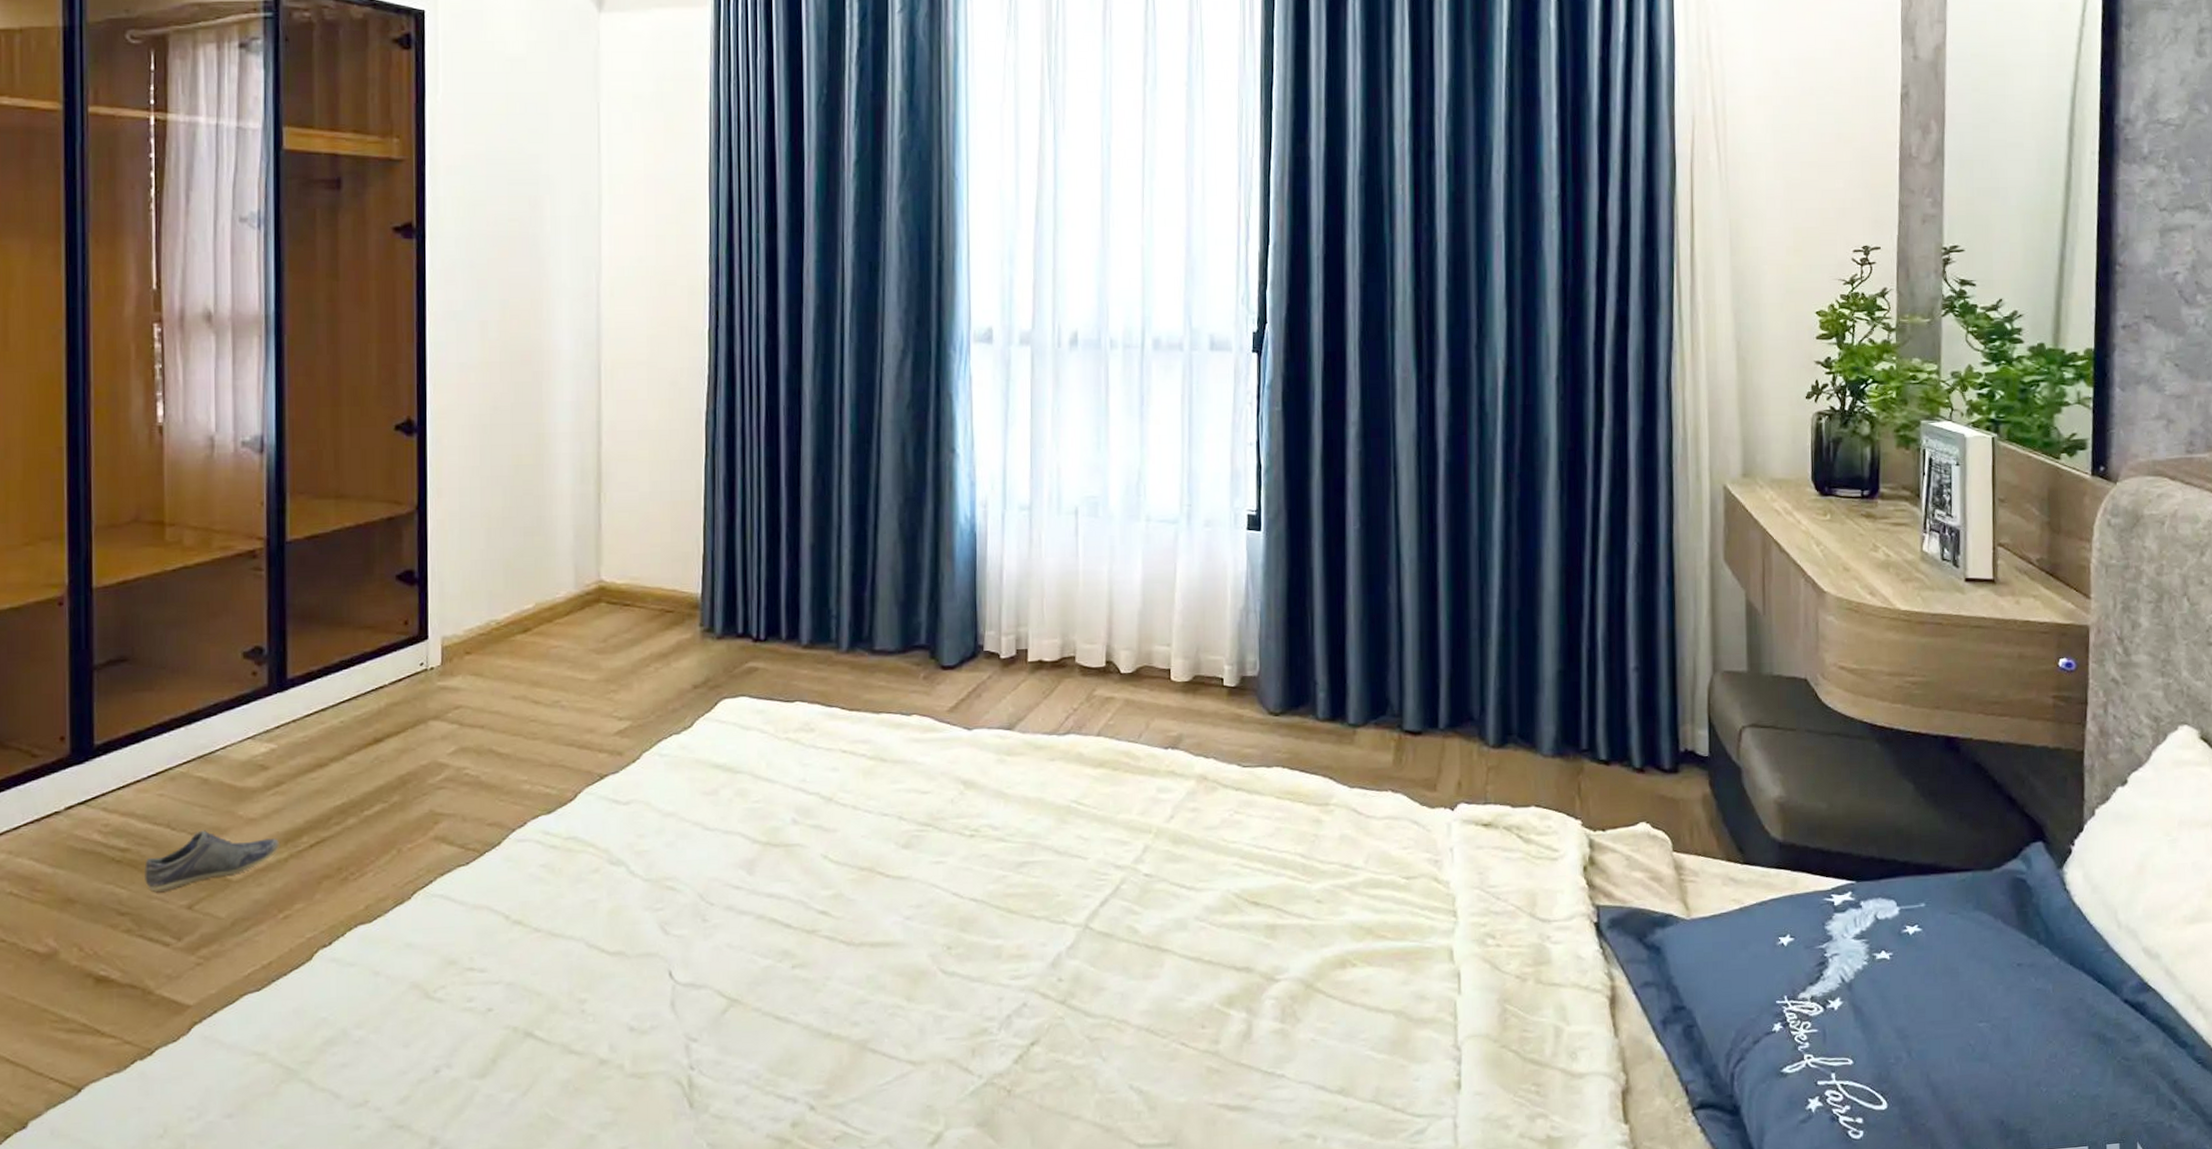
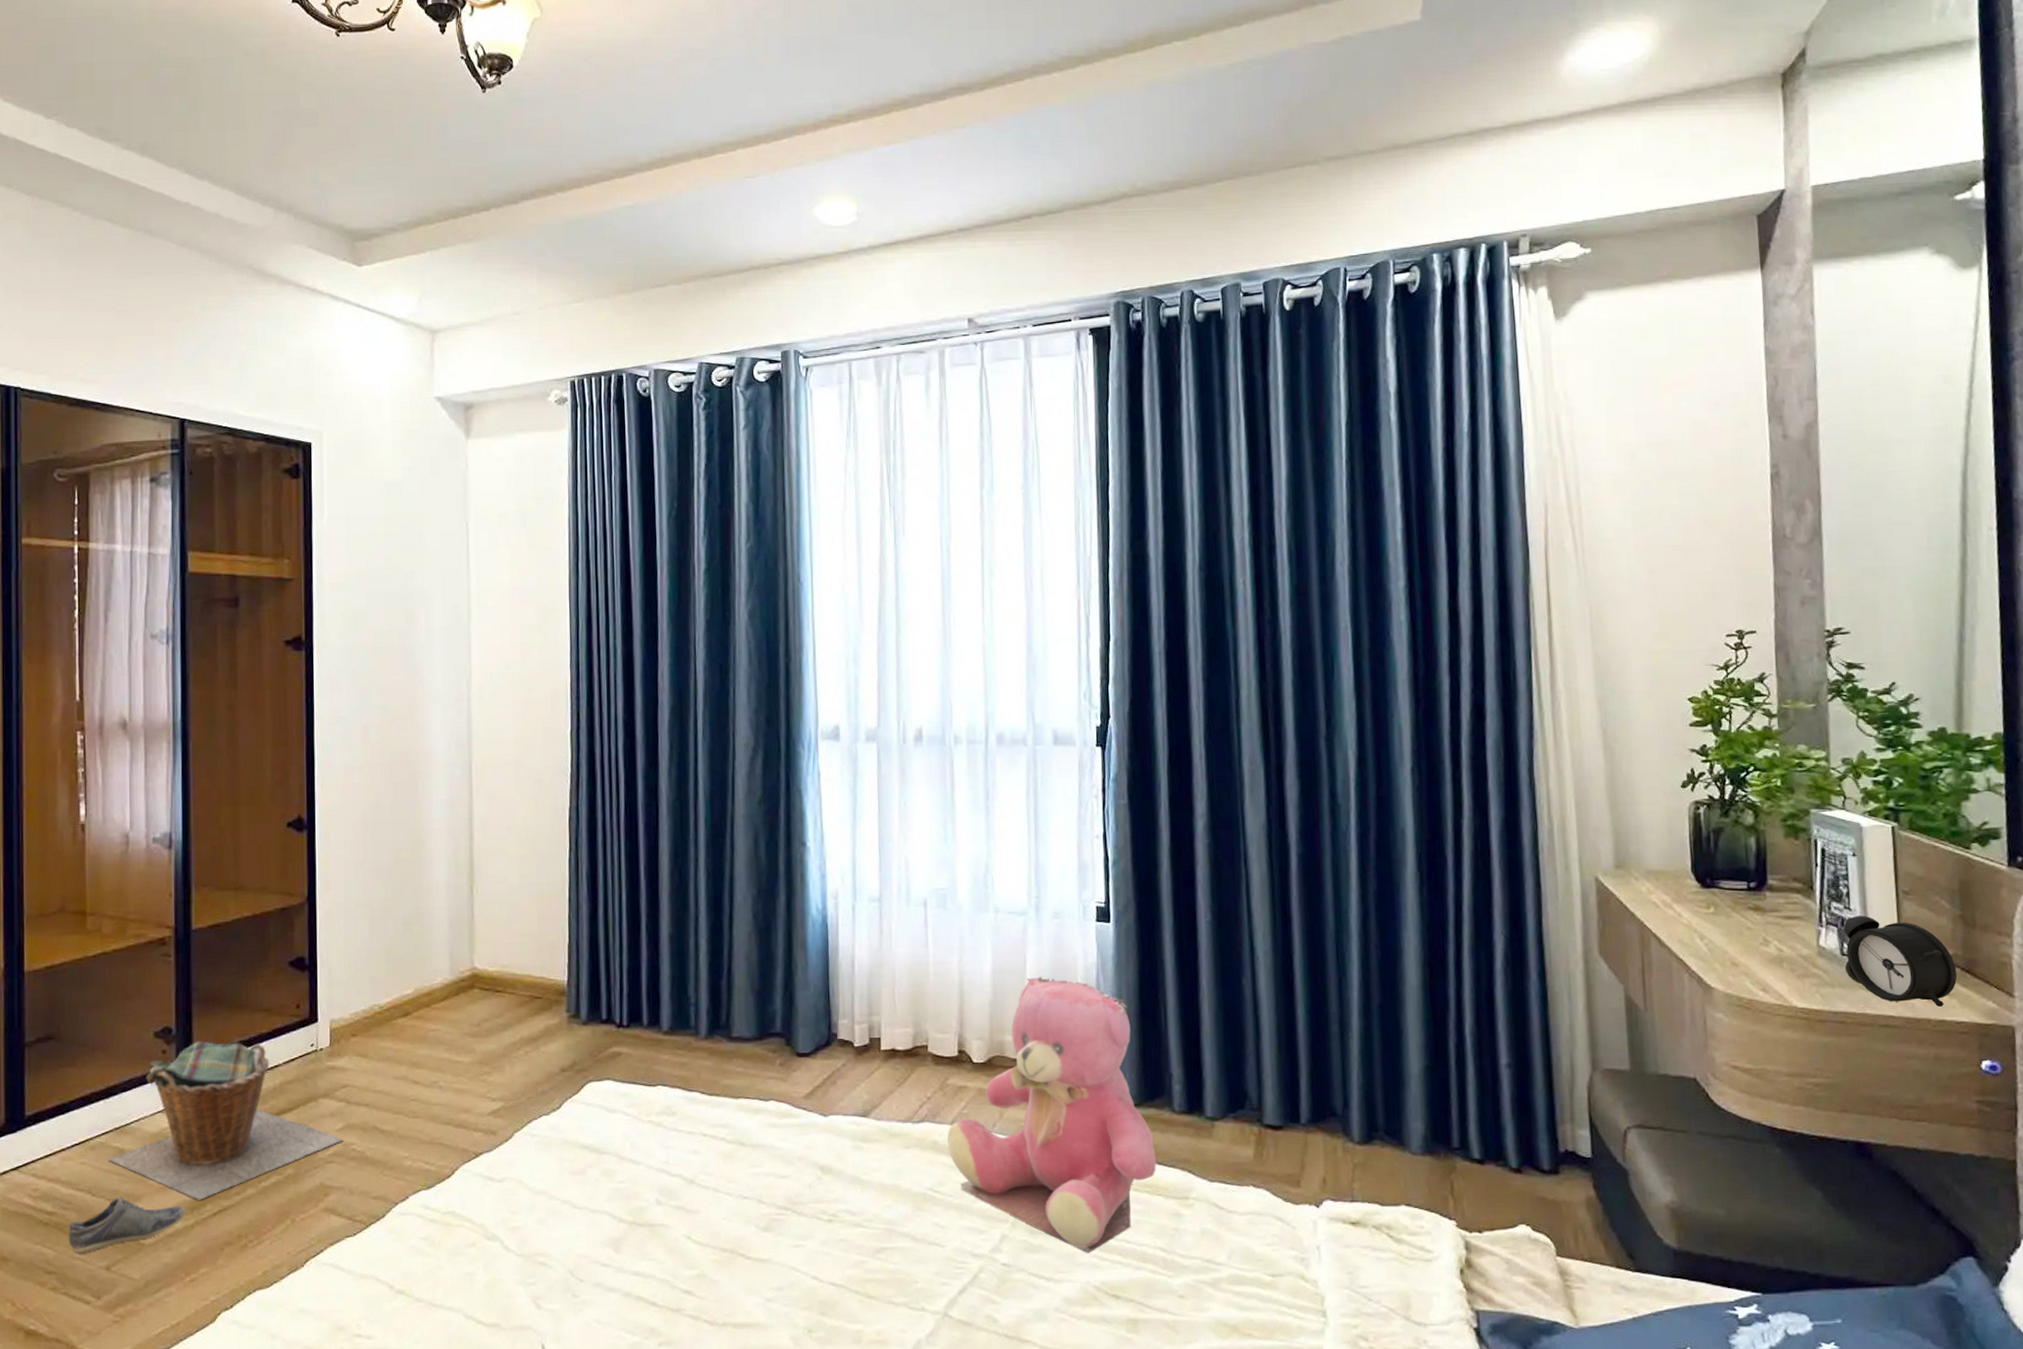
laundry basket: none [191,661,456,832] -> present [109,1041,344,1200]
teddy bear: none [1093,586,1299,862] -> present [947,977,1156,1254]
alarm clock: none [1945,522,2042,608] -> present [1843,915,1957,1007]

